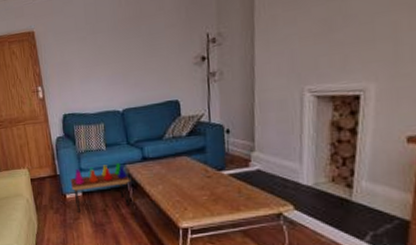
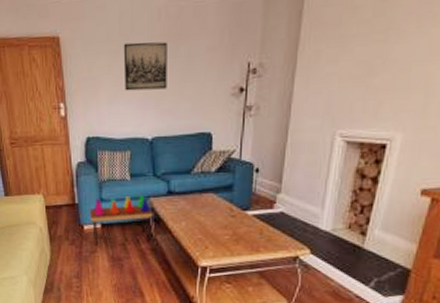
wall art: none [90,24,133,71] -> present [123,42,167,91]

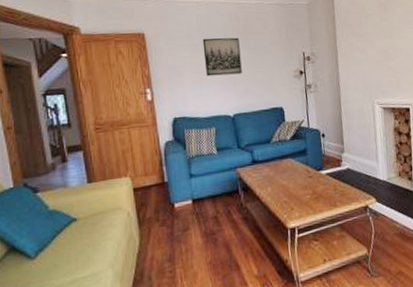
stacking toy: present [89,195,153,245] -> none [179,166,241,222]

